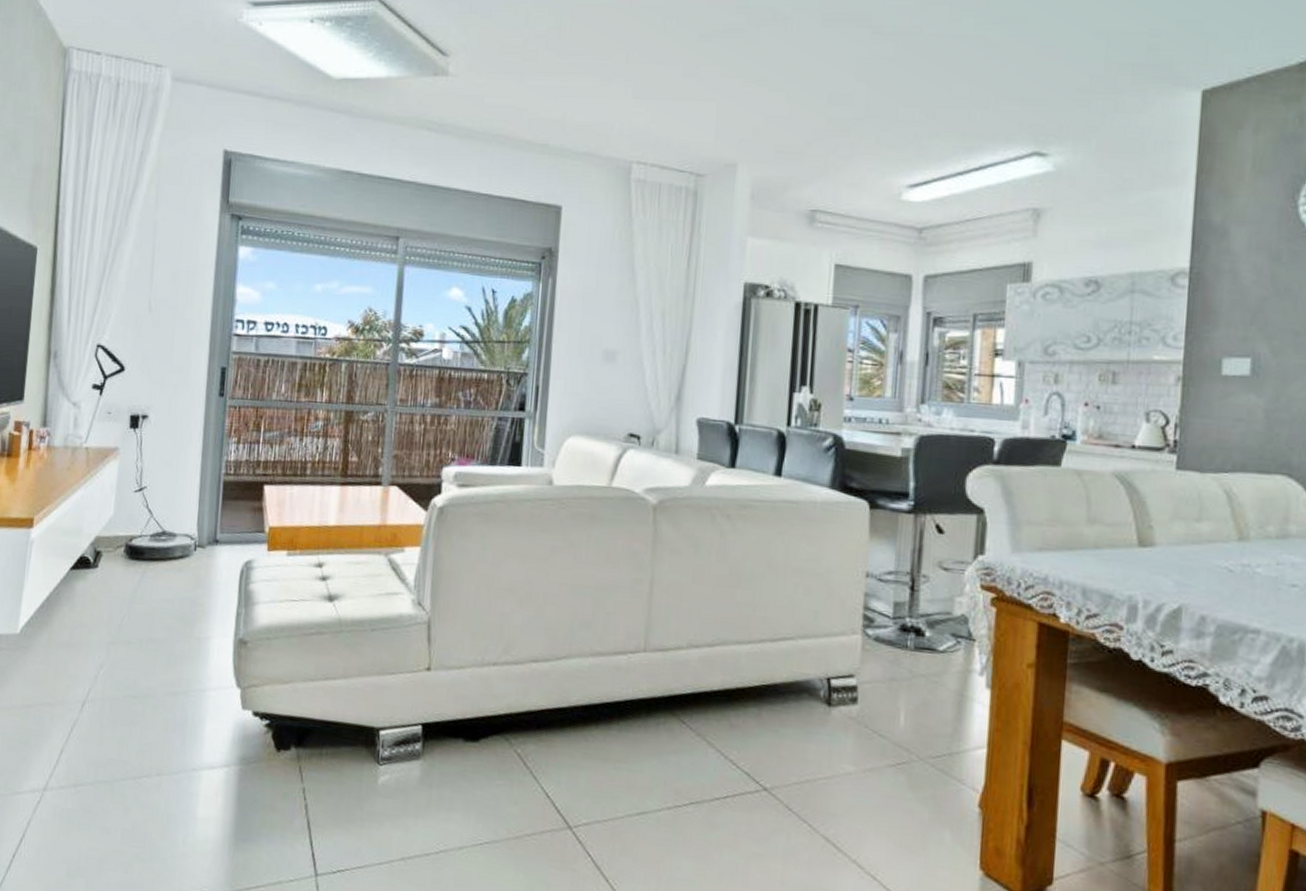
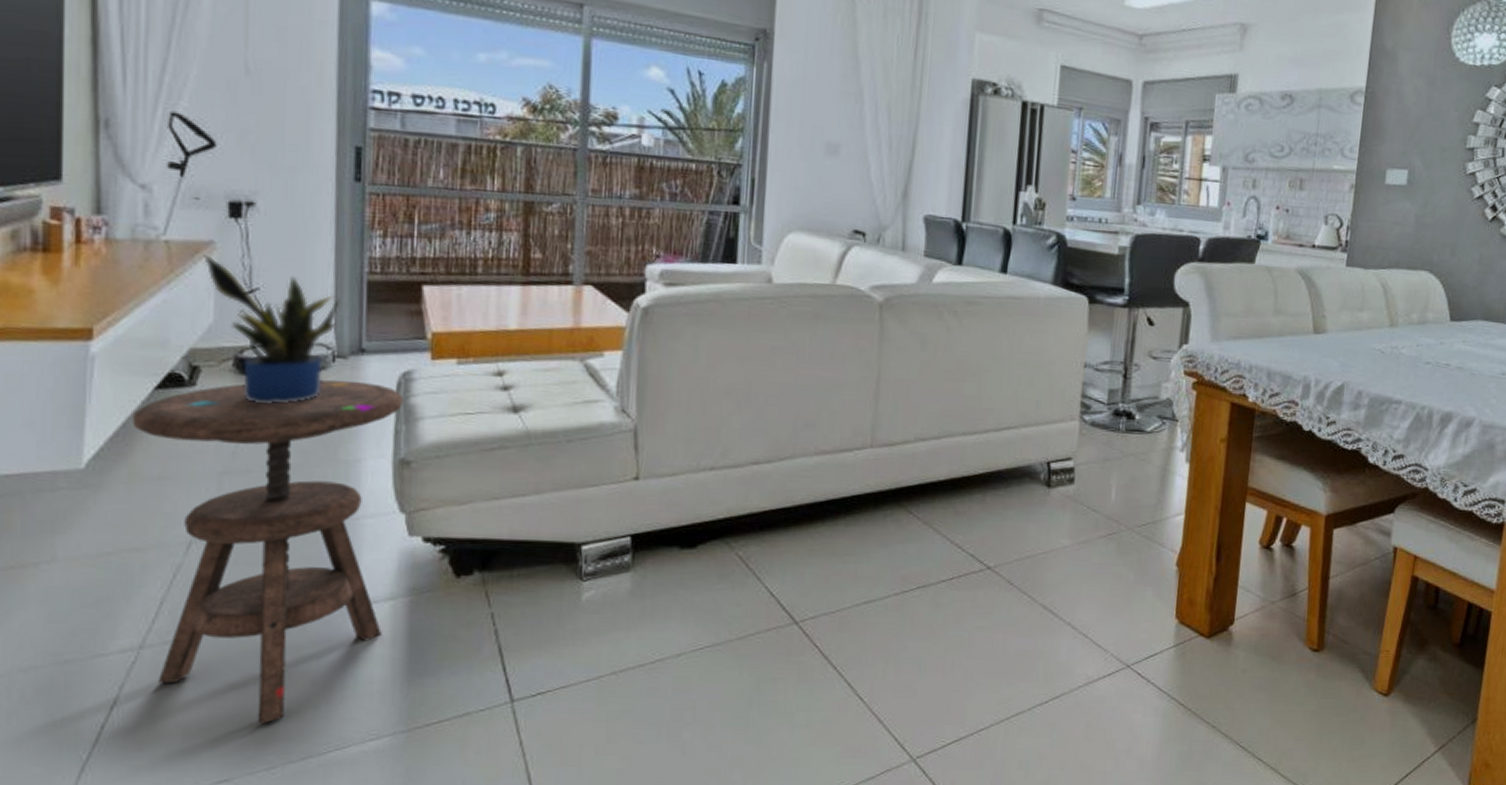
side table: none [53,565,246,870] -> present [132,379,405,724]
potted plant: none [110,459,203,585] -> present [203,255,340,404]

